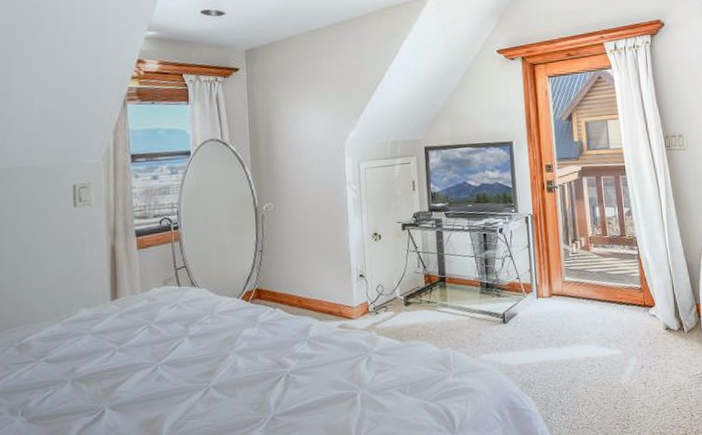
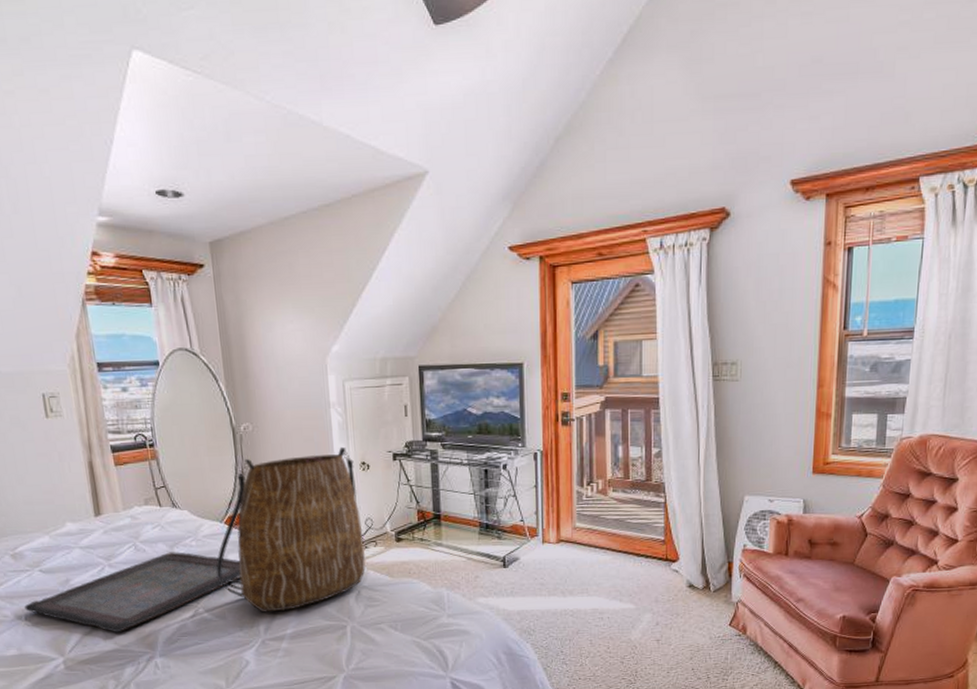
serving tray: none [23,330,255,422] -> present [24,552,241,633]
tote bag: none [230,220,377,387] -> present [216,446,366,612]

